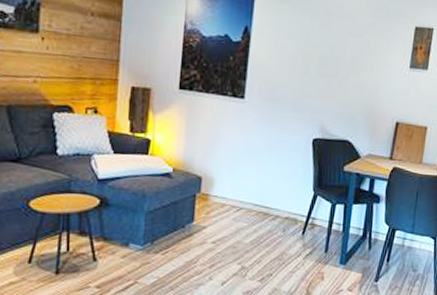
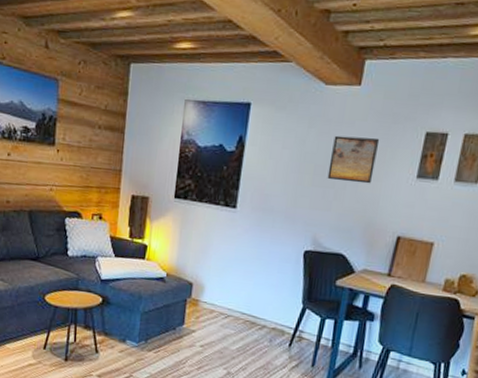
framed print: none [331,28,376,74] -> present [327,135,380,184]

